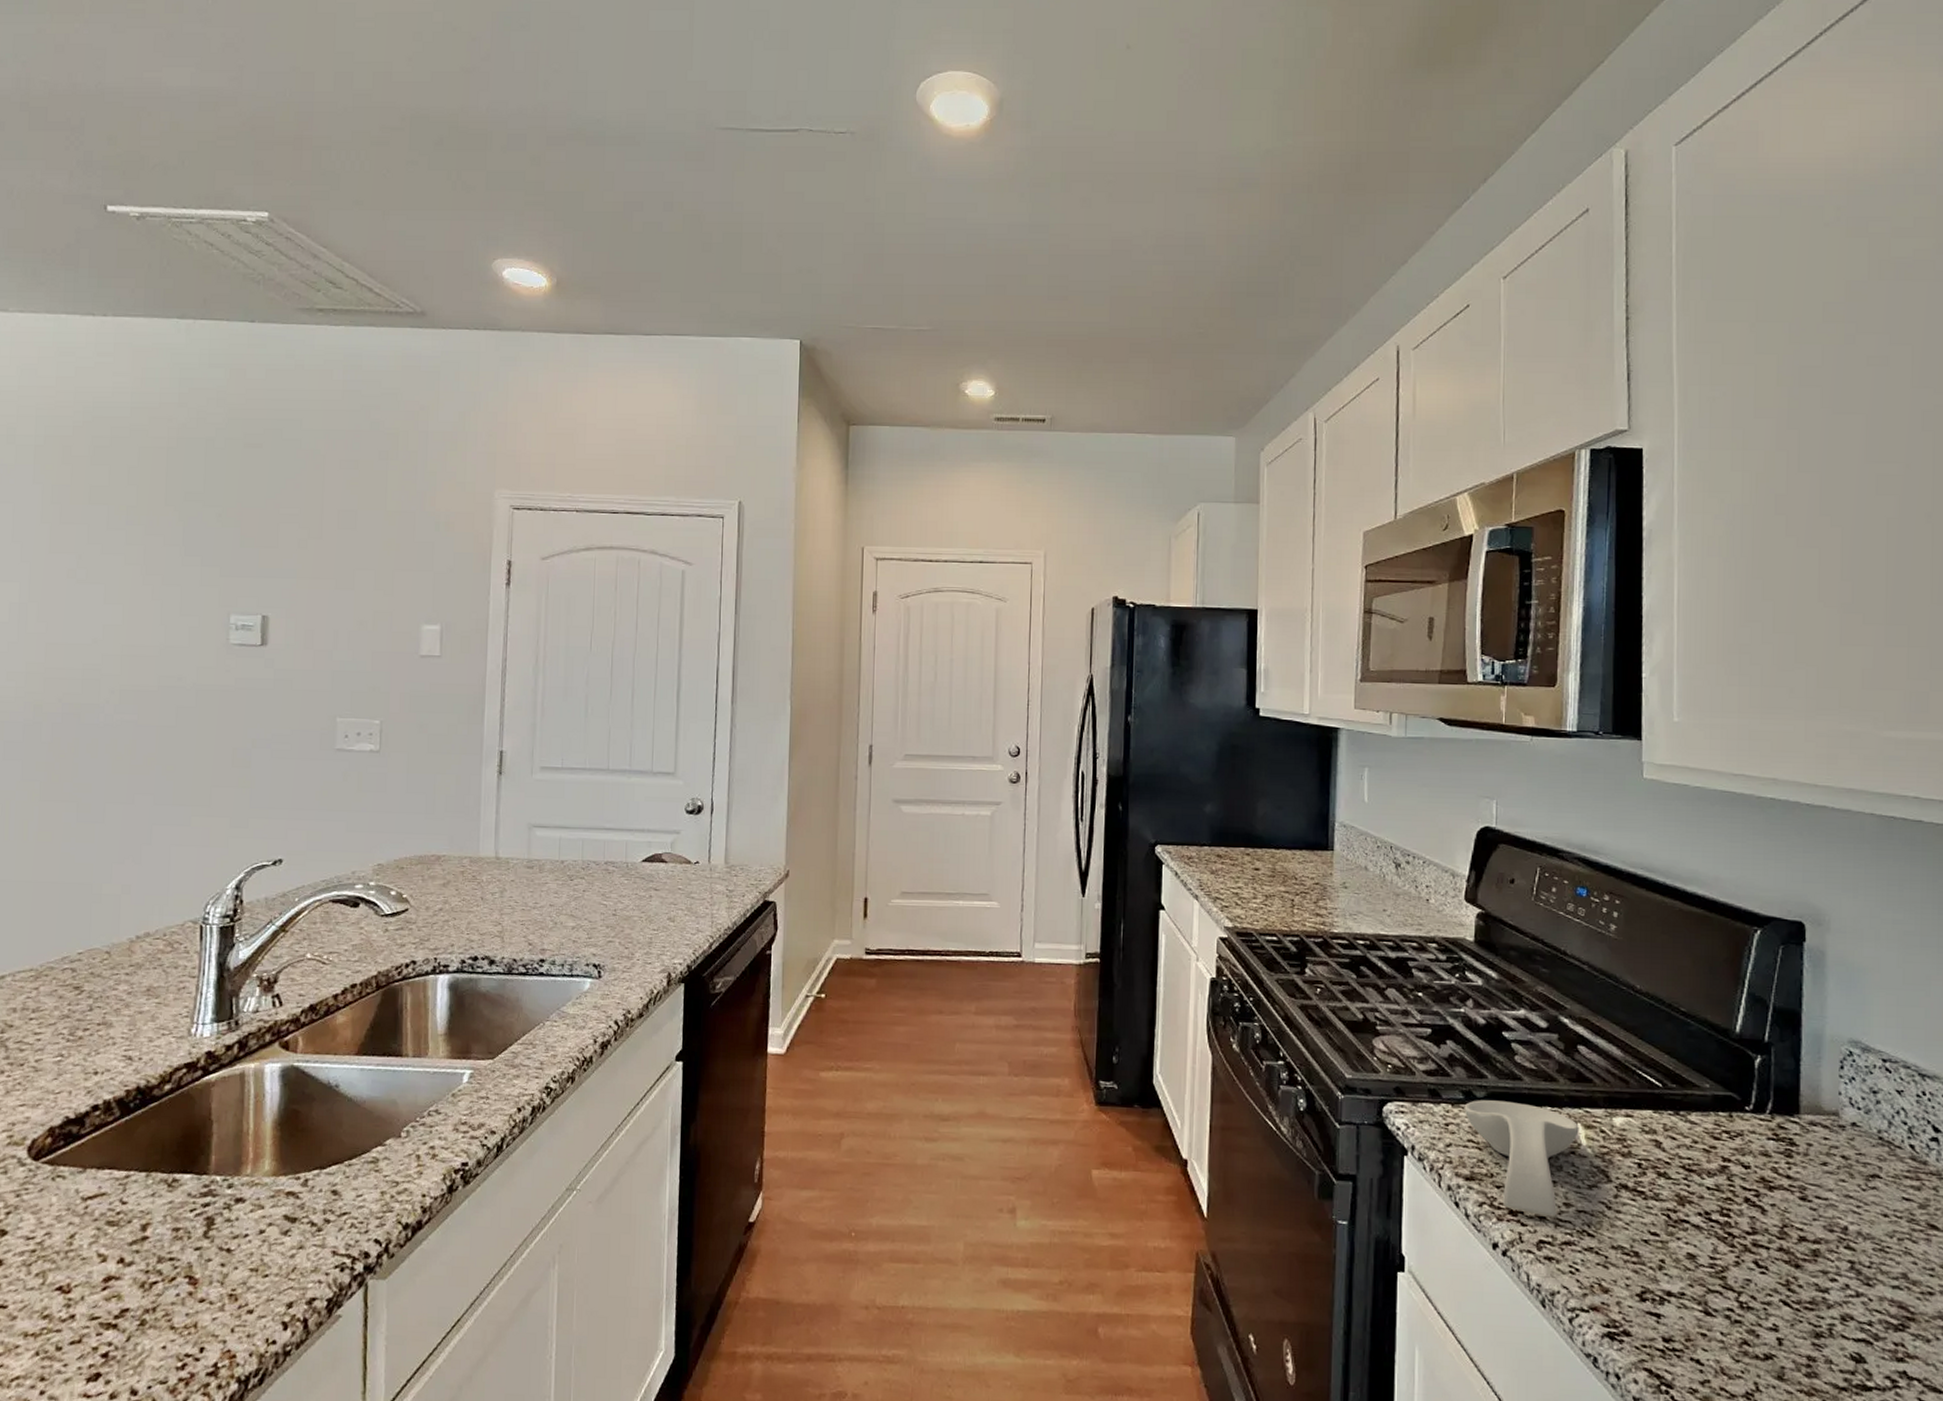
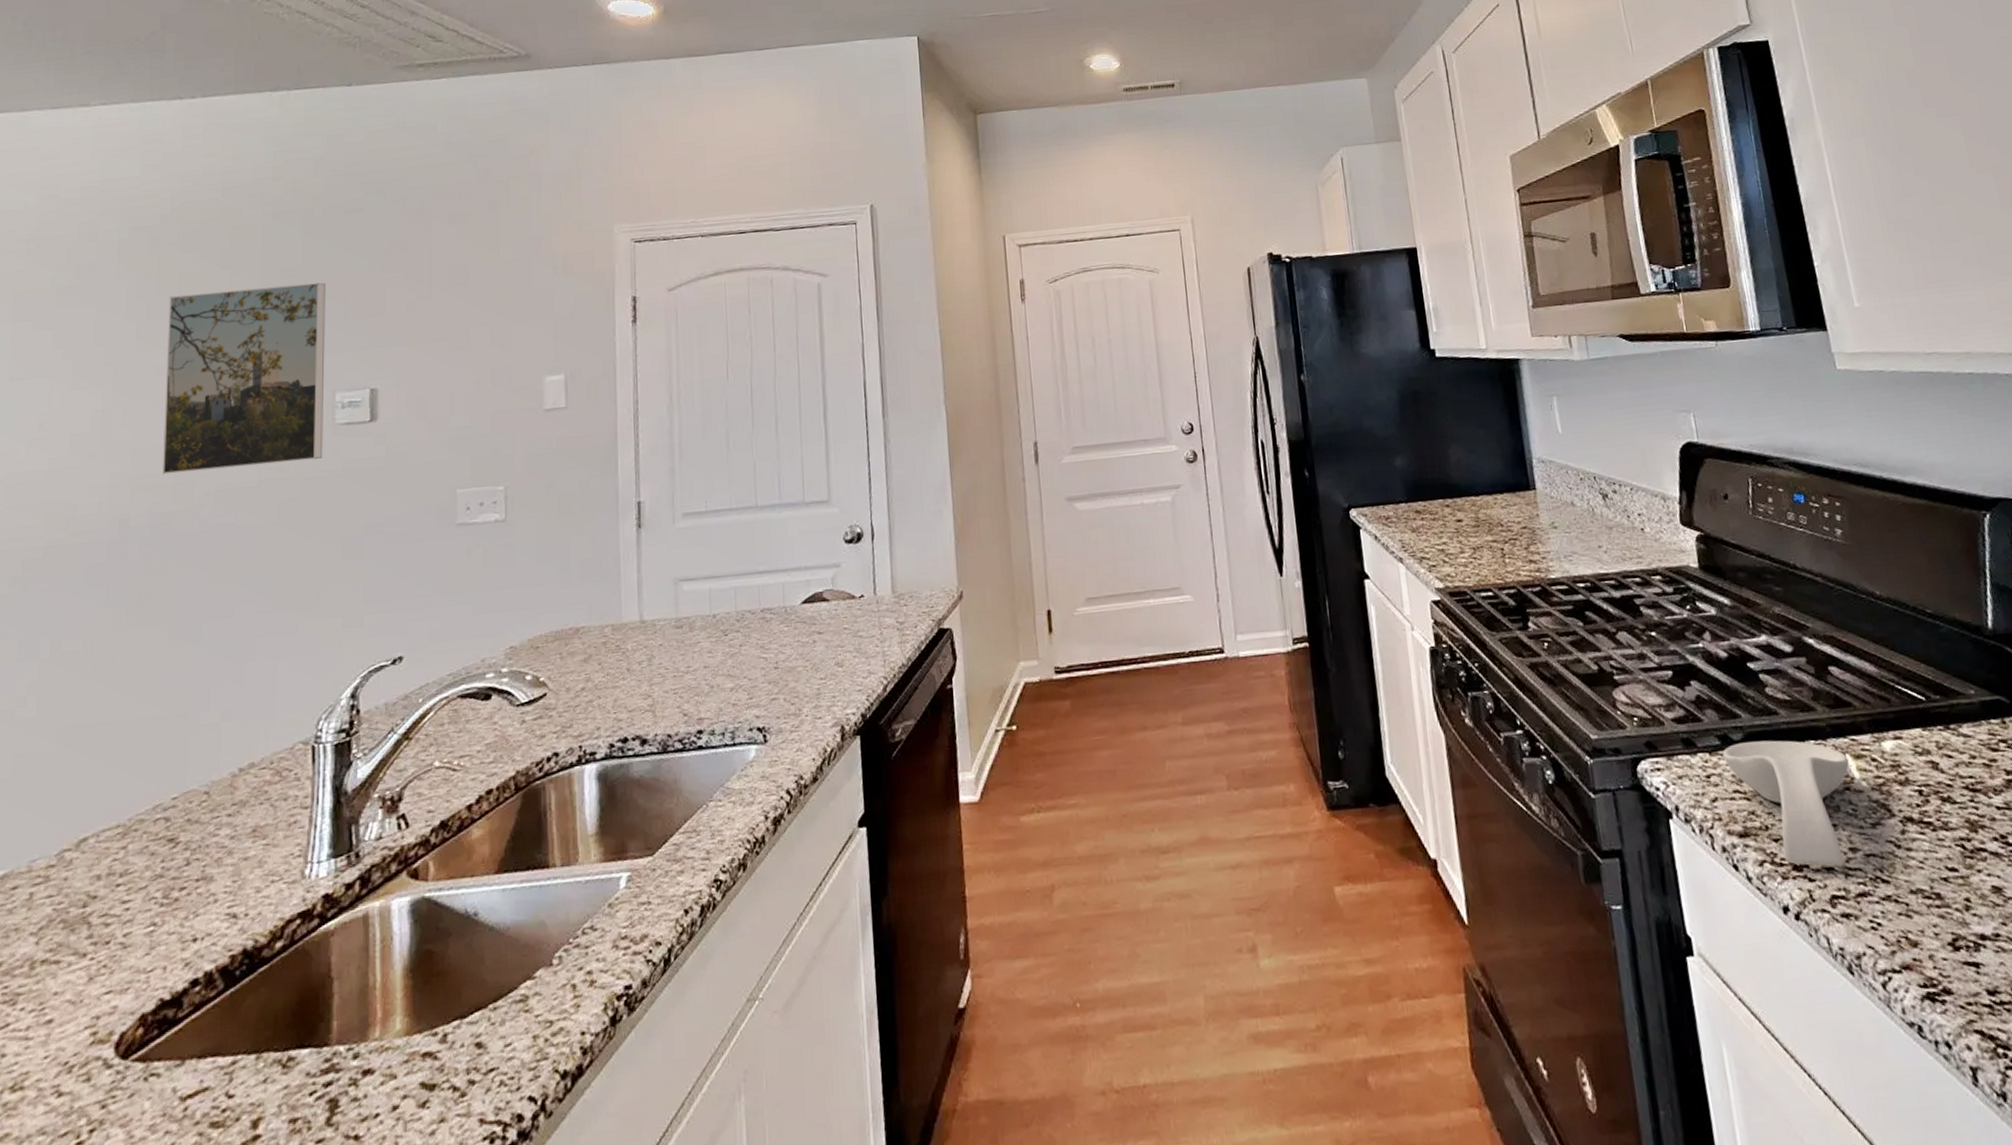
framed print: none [73,505,224,673] -> present [163,282,326,475]

